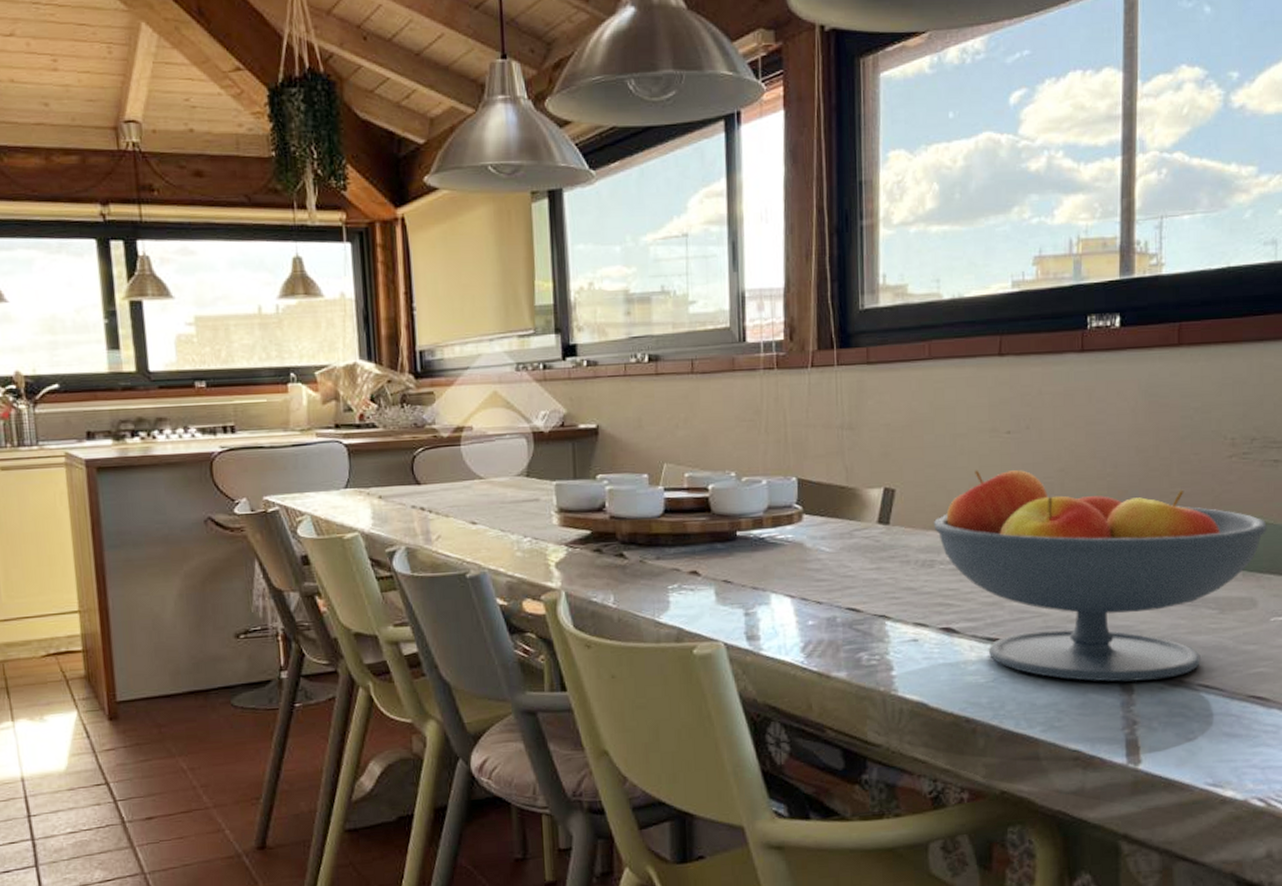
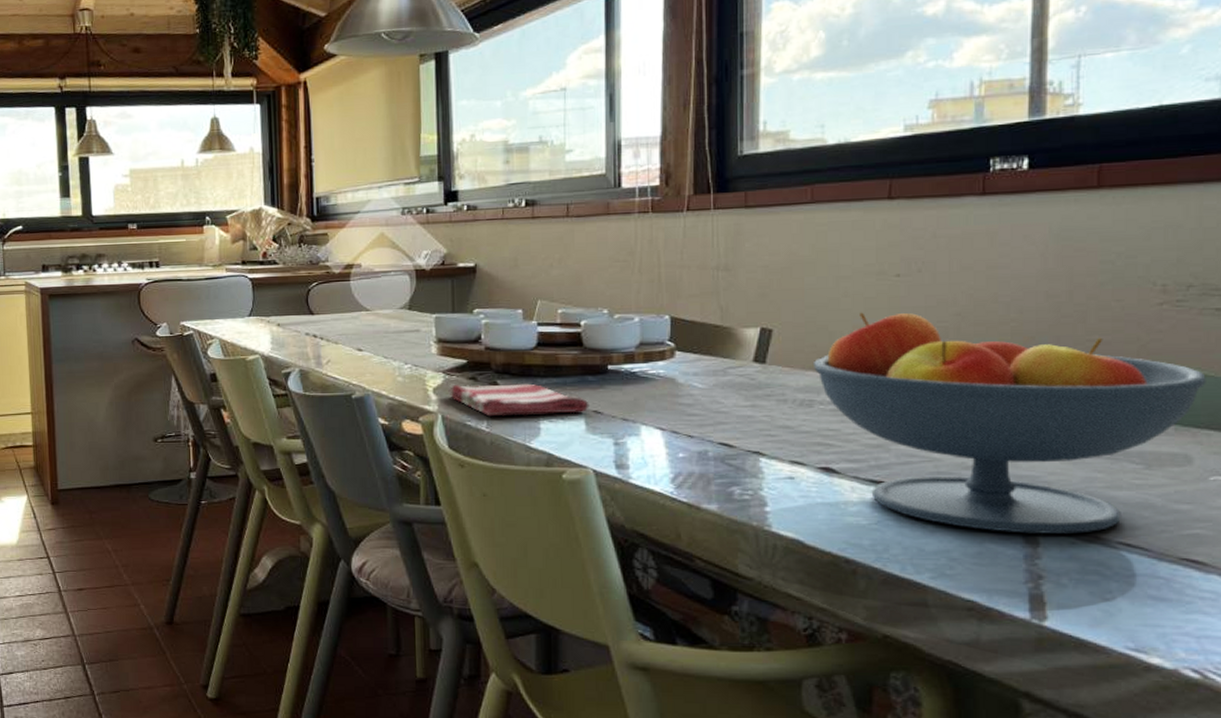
dish towel: none [571,553,719,591] -> present [448,383,589,417]

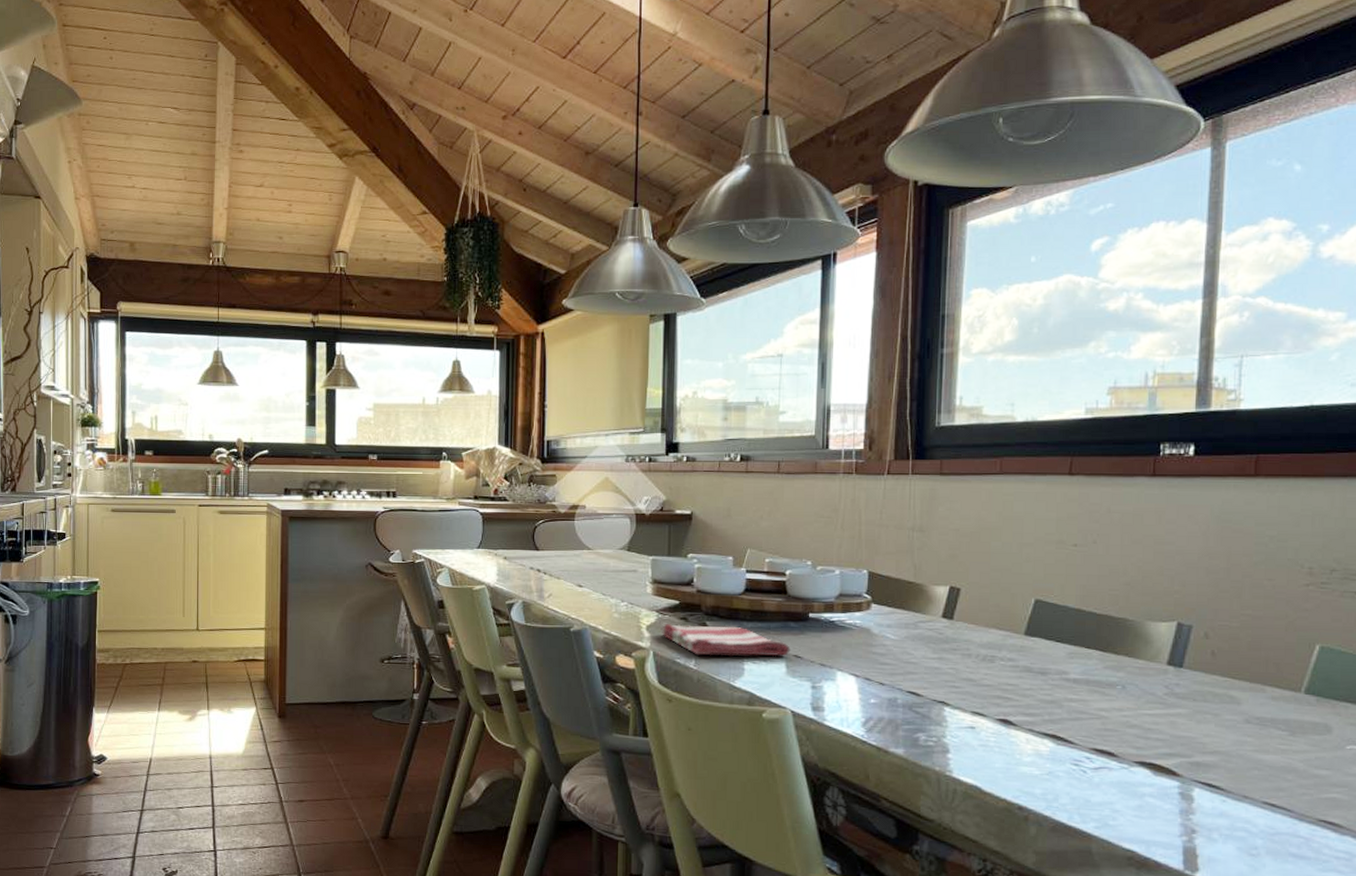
fruit bowl: present [812,312,1206,534] -> none [995,577,1345,793]

